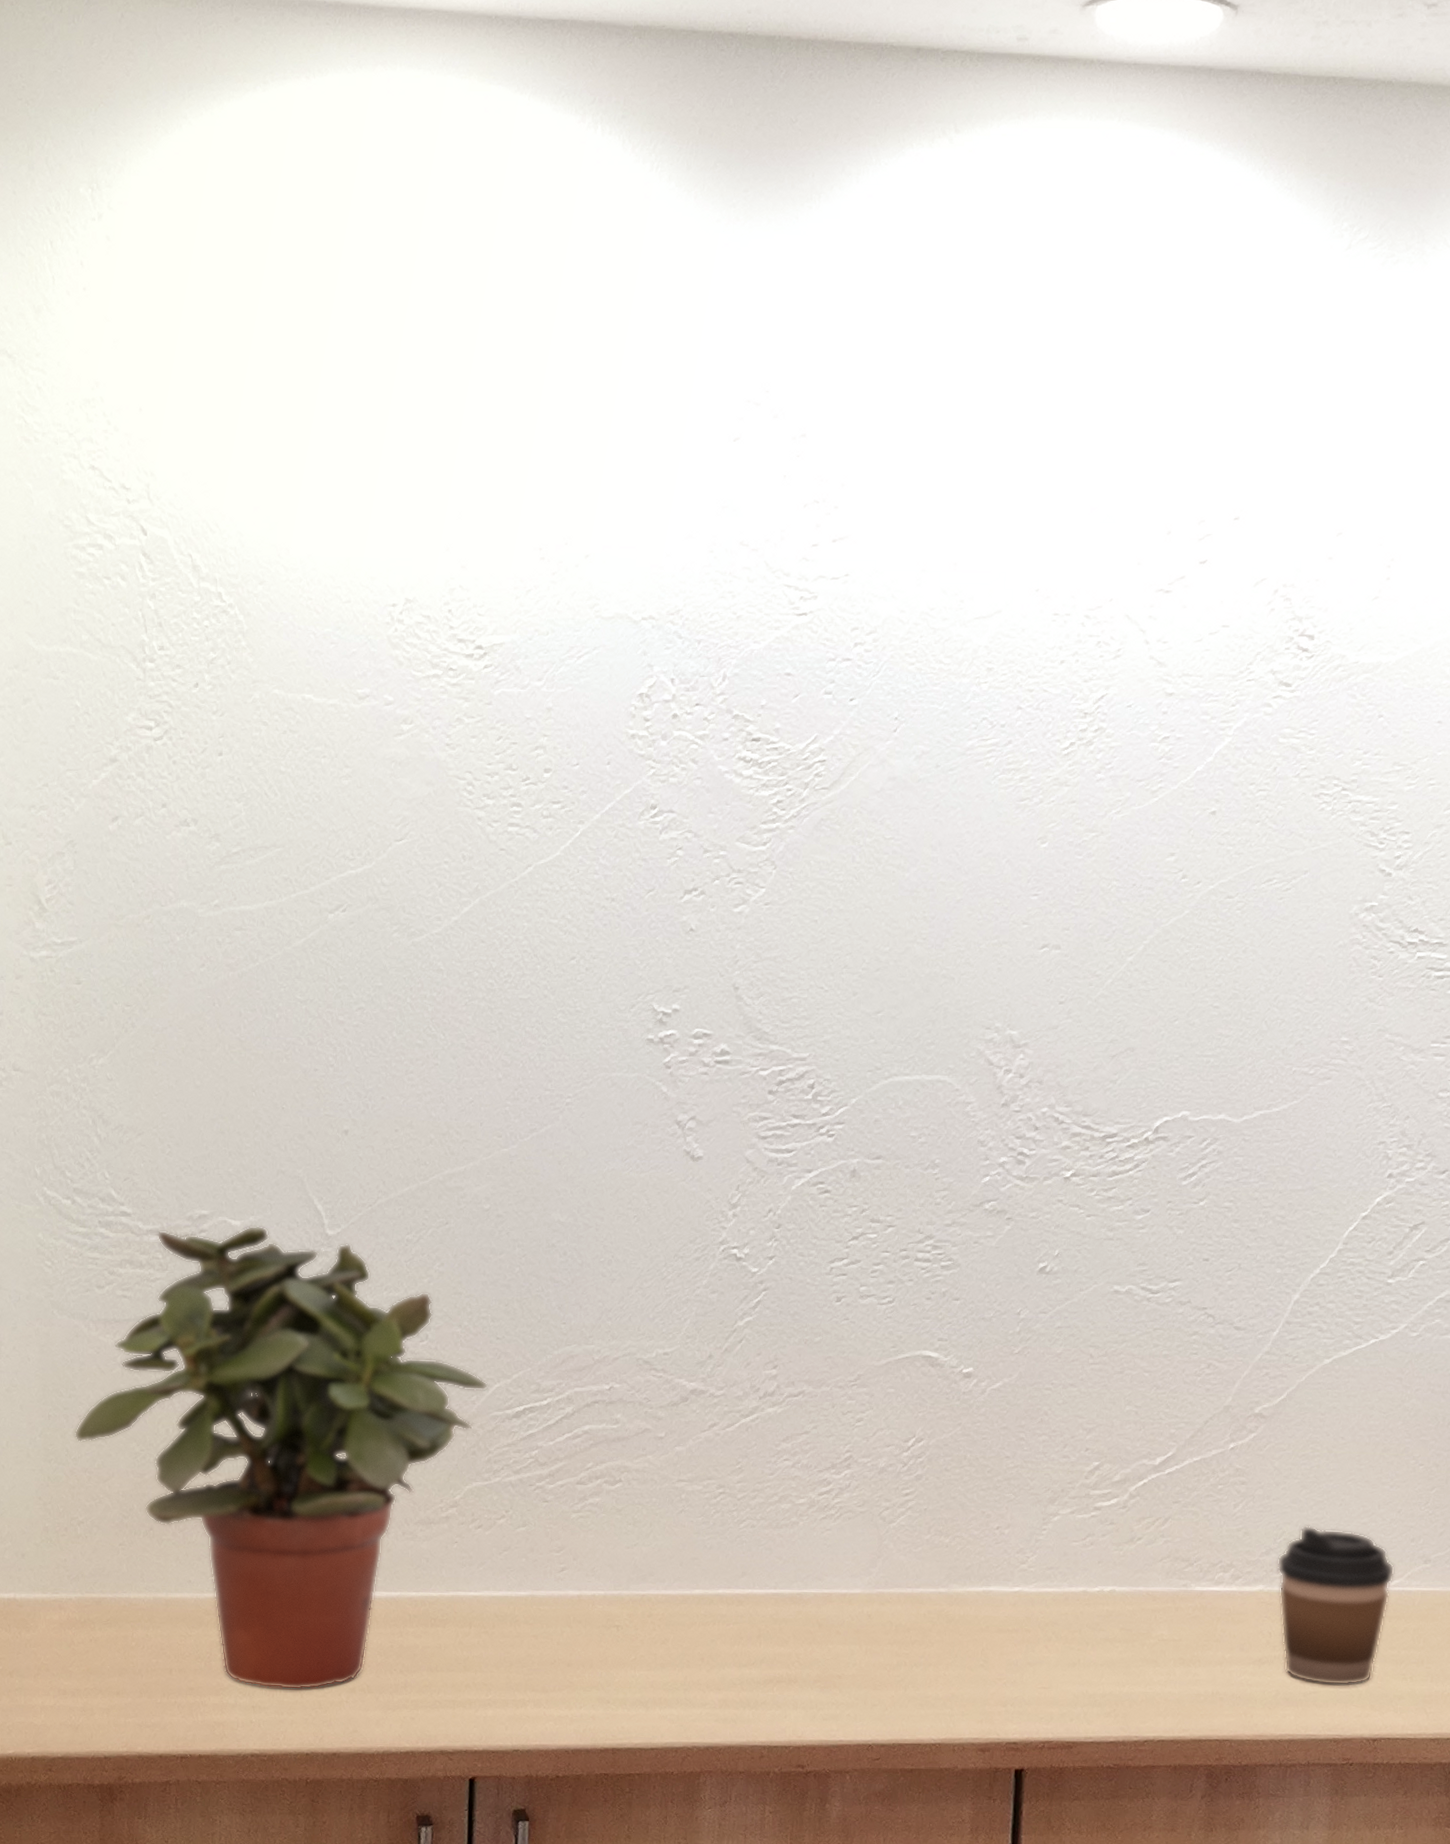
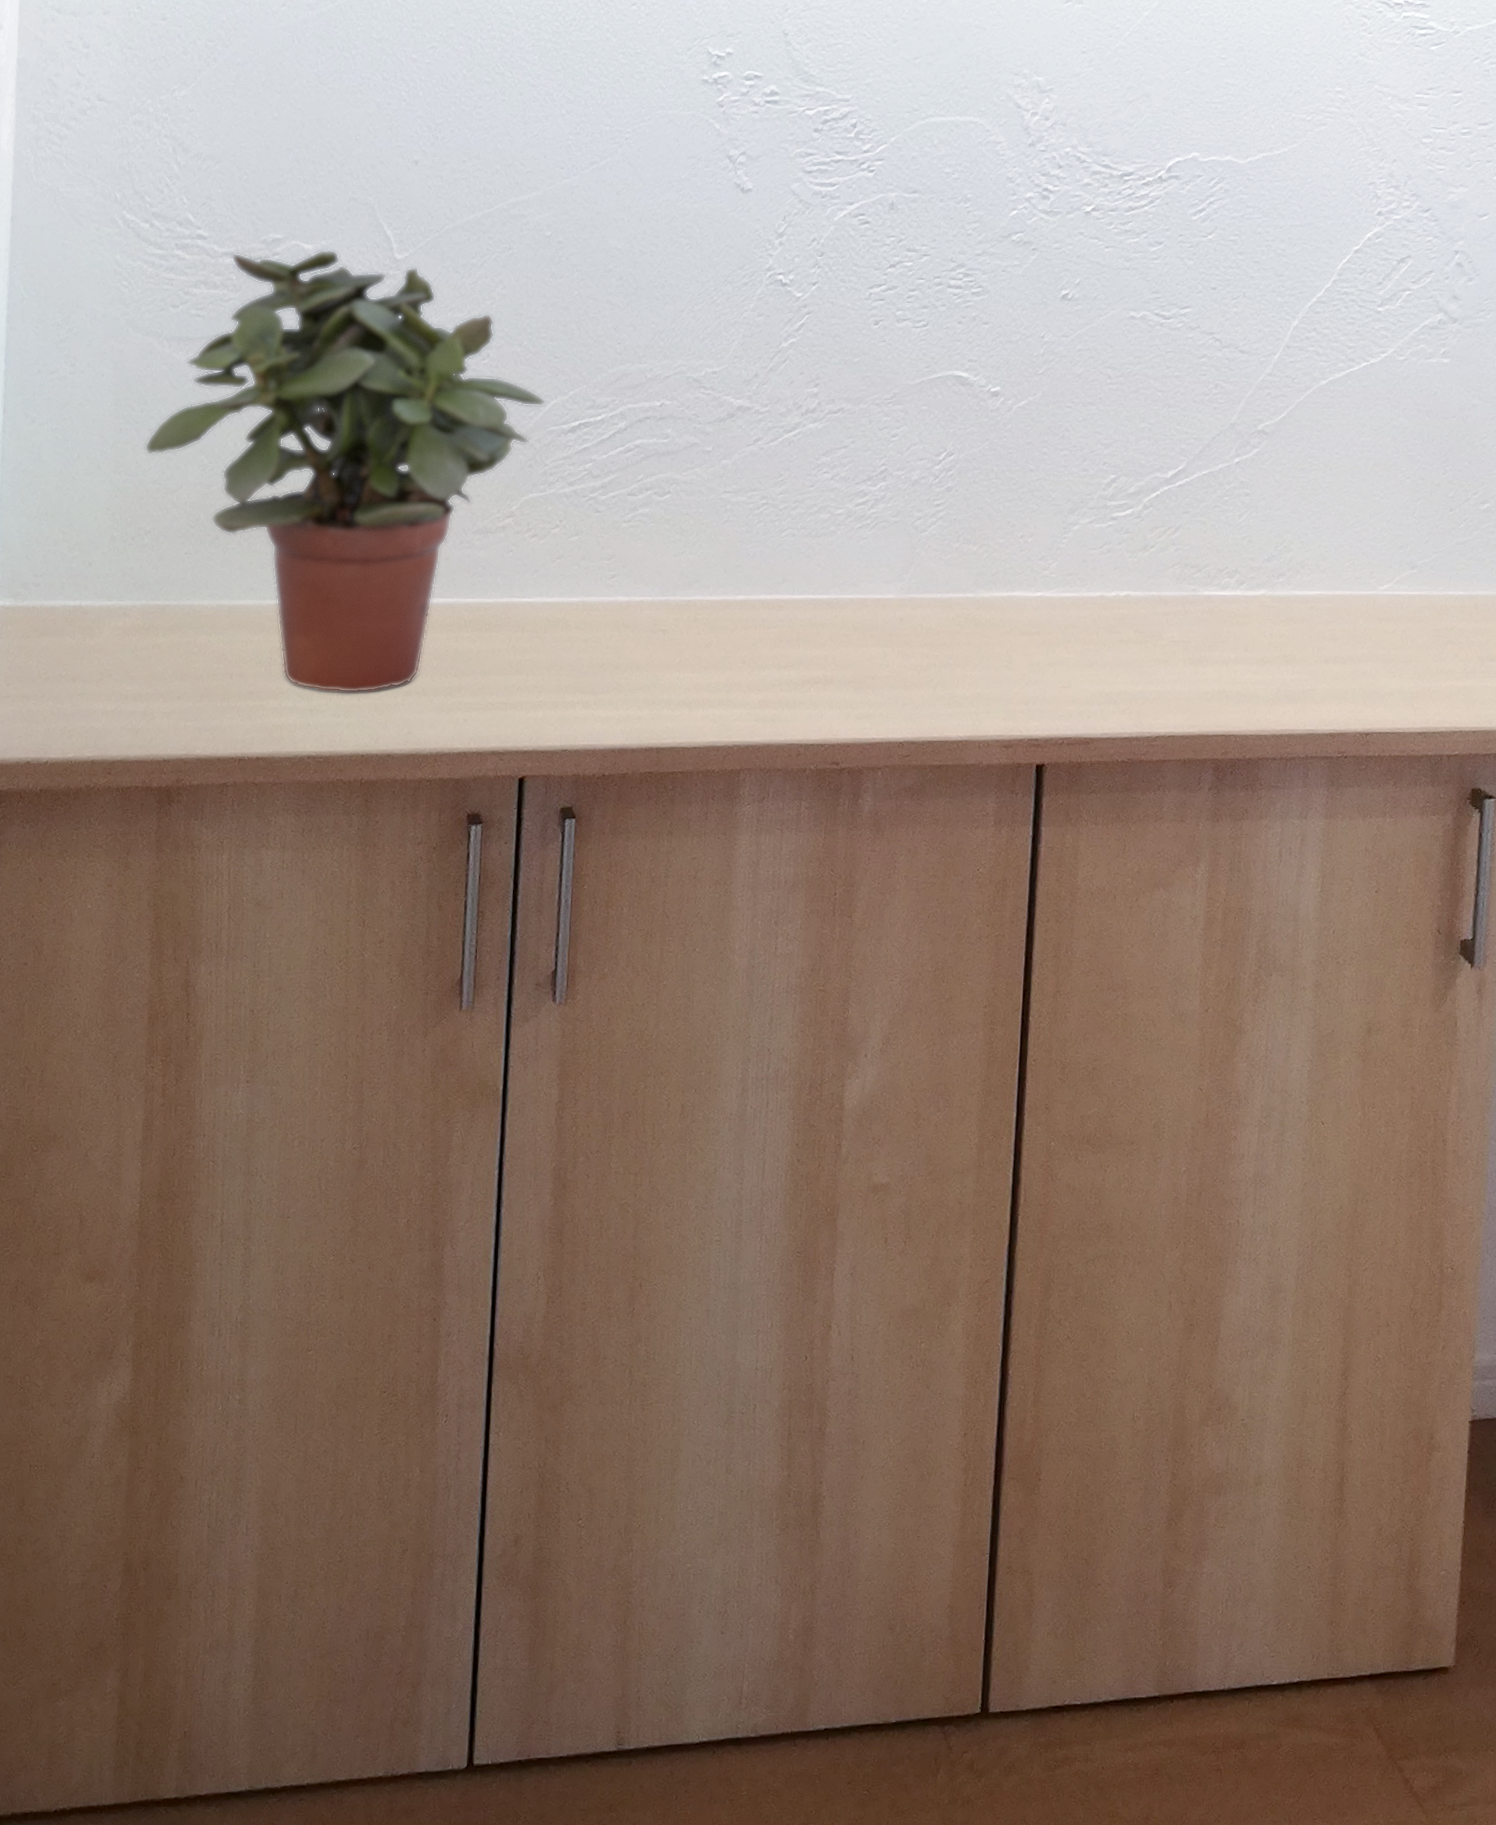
coffee cup: present [1277,1525,1395,1686] -> none [1278,534,1385,684]

